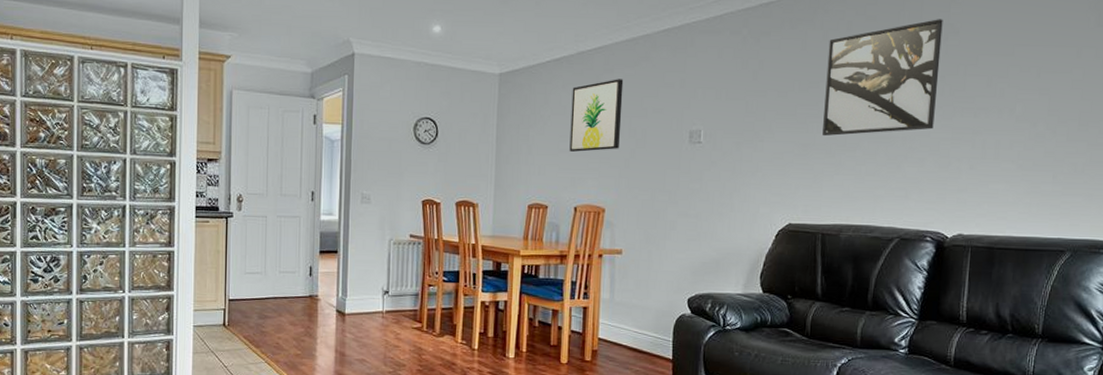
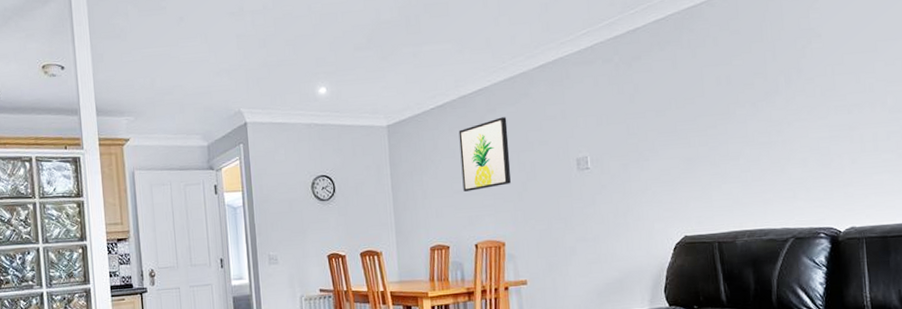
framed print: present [822,19,943,137] -> none [698,25,811,149]

